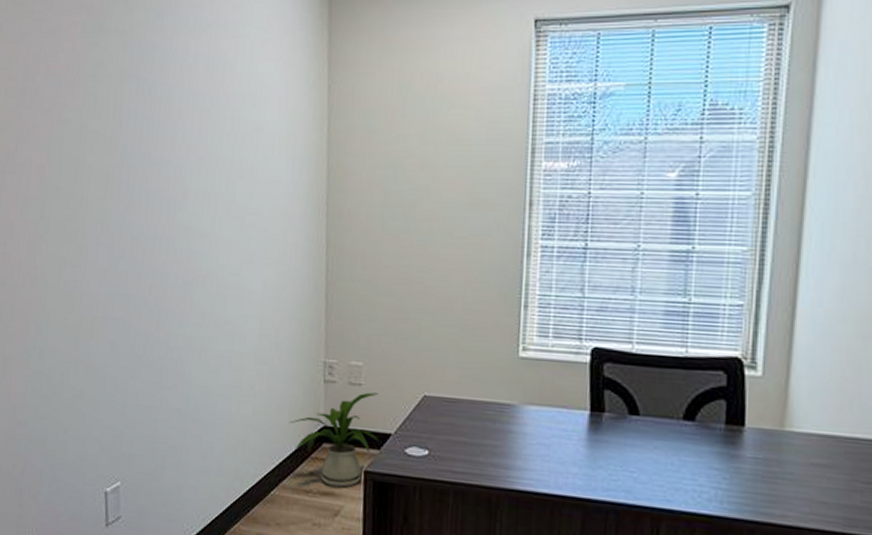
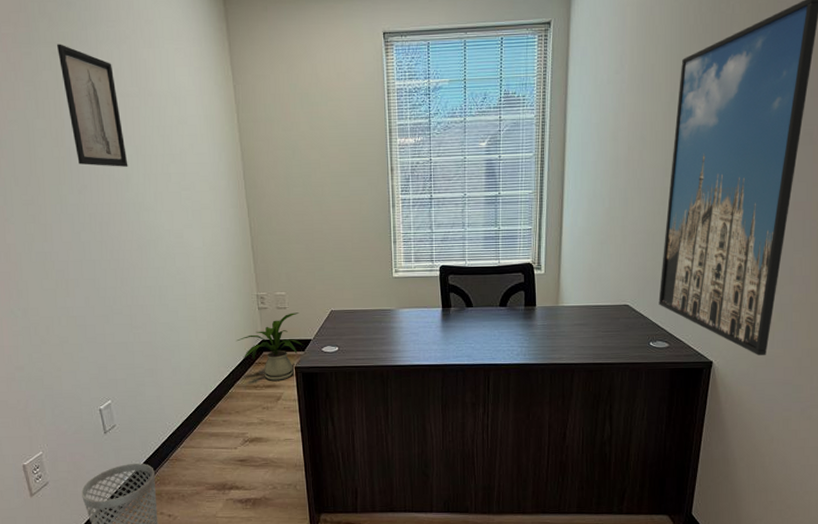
wall art: none [127,33,187,181] -> present [56,44,128,167]

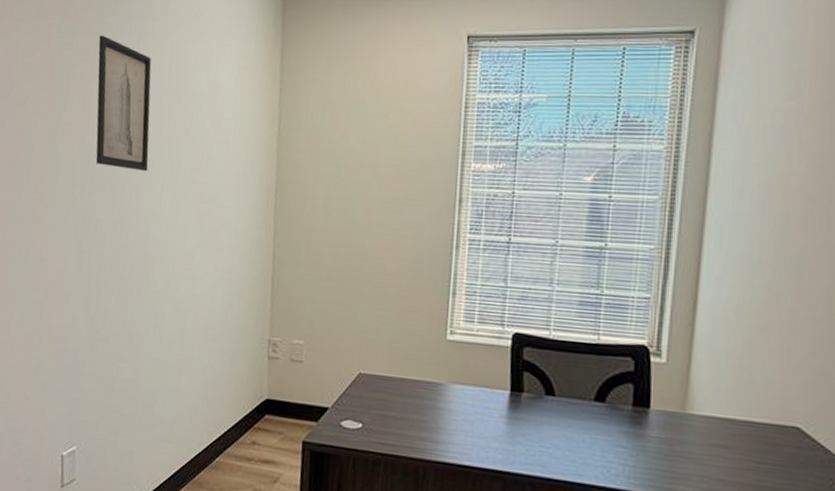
house plant: present [236,312,303,381] -> none [234,368,318,457]

